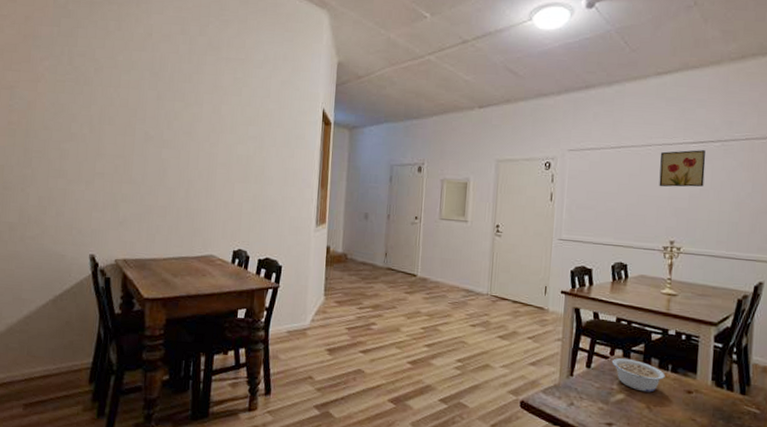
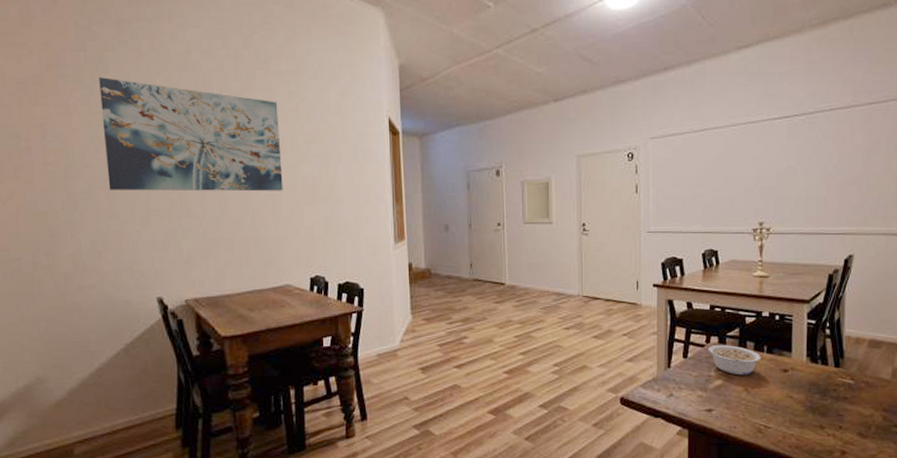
wall art: none [61,50,223,167] -> present [99,77,283,192]
wall art: present [659,150,706,187] -> none [744,125,791,168]

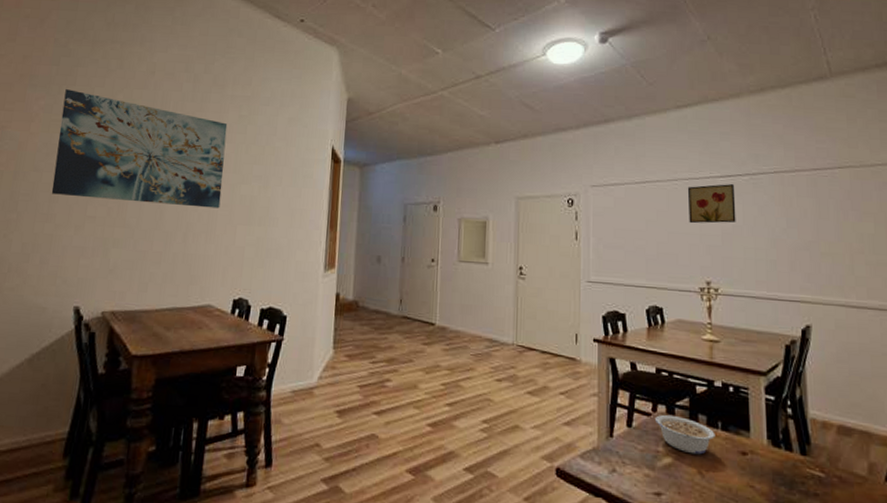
wall art: none [744,125,791,168] -> present [687,184,736,224]

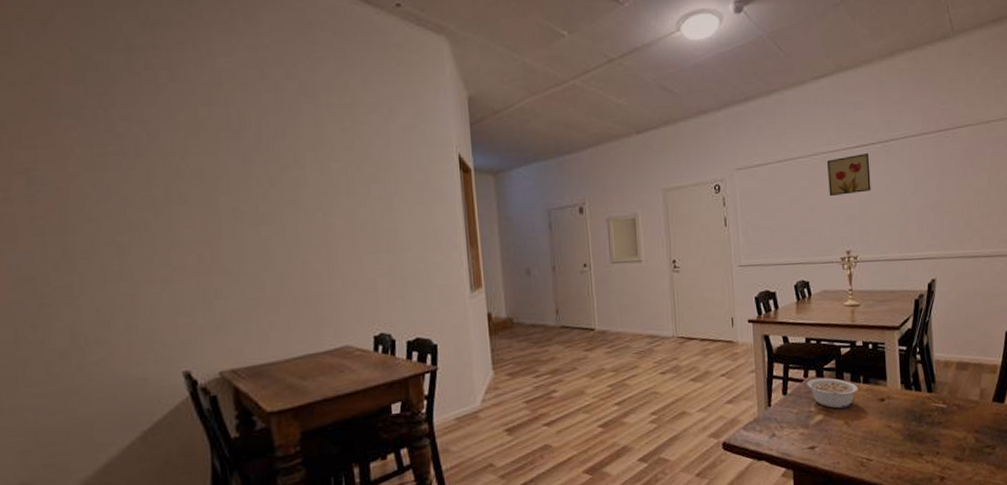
wall art: present [51,89,228,209] -> none [103,114,338,247]

